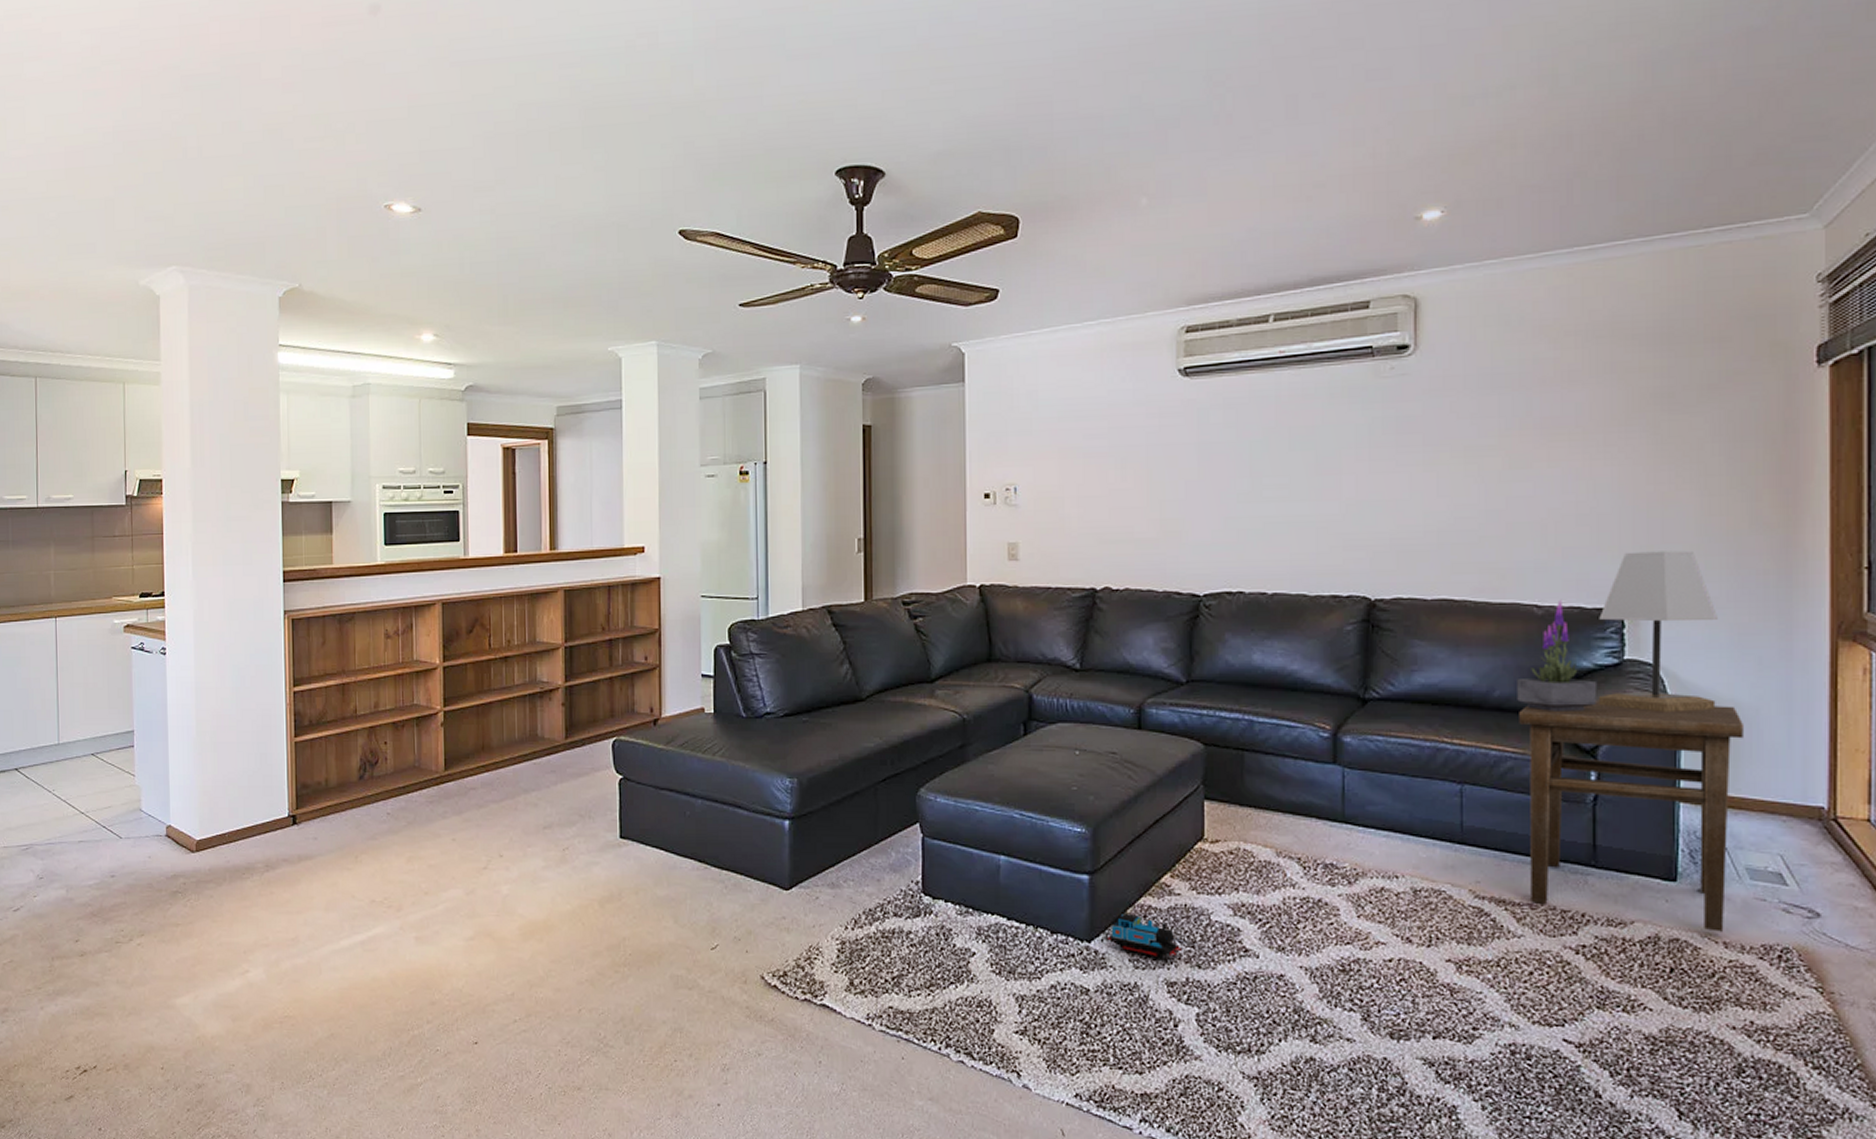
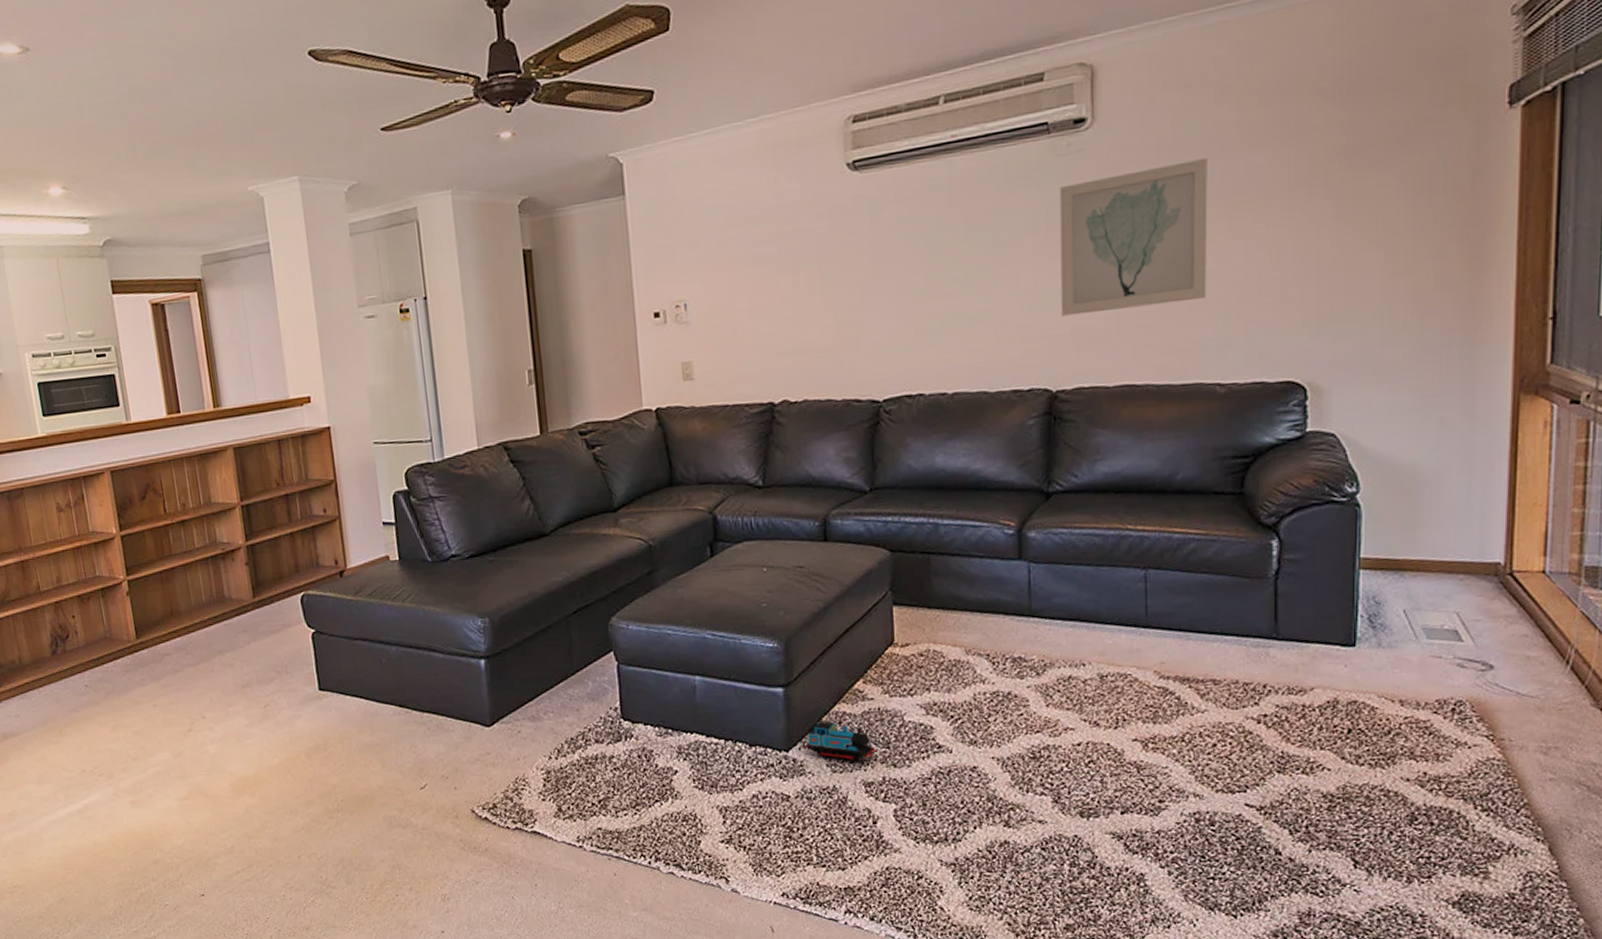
wall art: none [1381,389,1526,528] -> present [1059,157,1208,317]
potted plant: present [1517,599,1598,711] -> none [1200,375,1280,490]
side table: present [1519,700,1743,932] -> none [1202,470,1424,691]
lamp: present [1598,550,1717,712] -> none [1280,314,1400,482]

